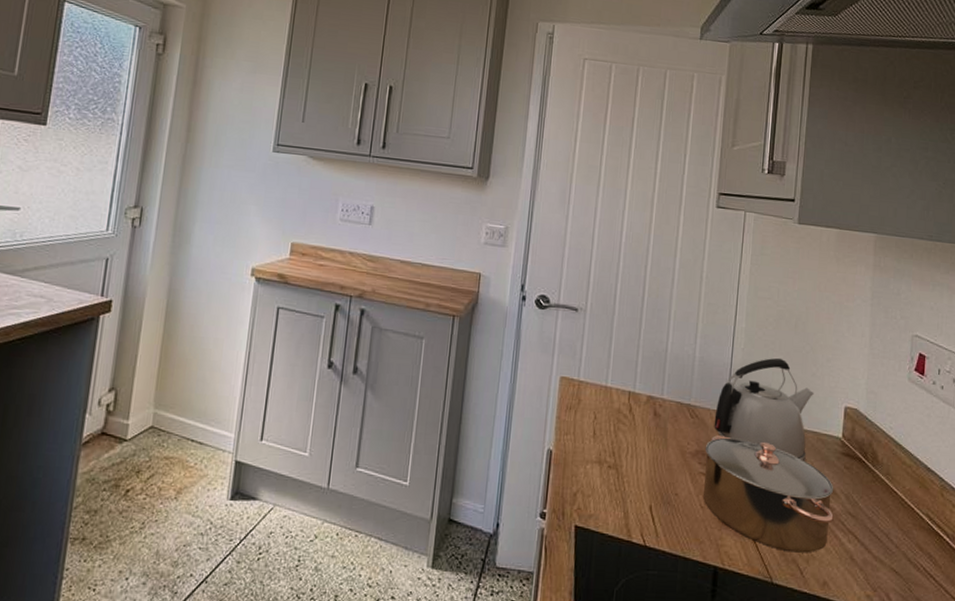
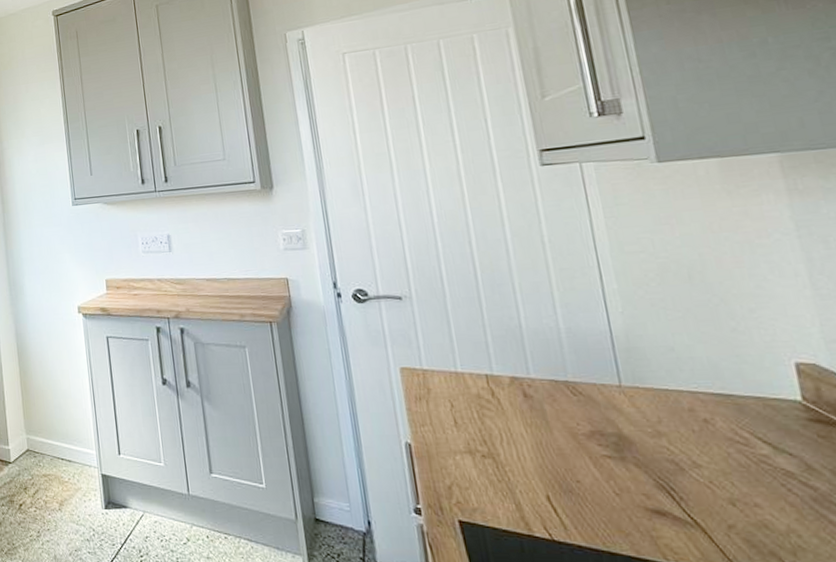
cooking pot: present [703,435,834,553] -> none [601,412,821,544]
kettle: present [714,357,815,462] -> none [603,316,753,433]

